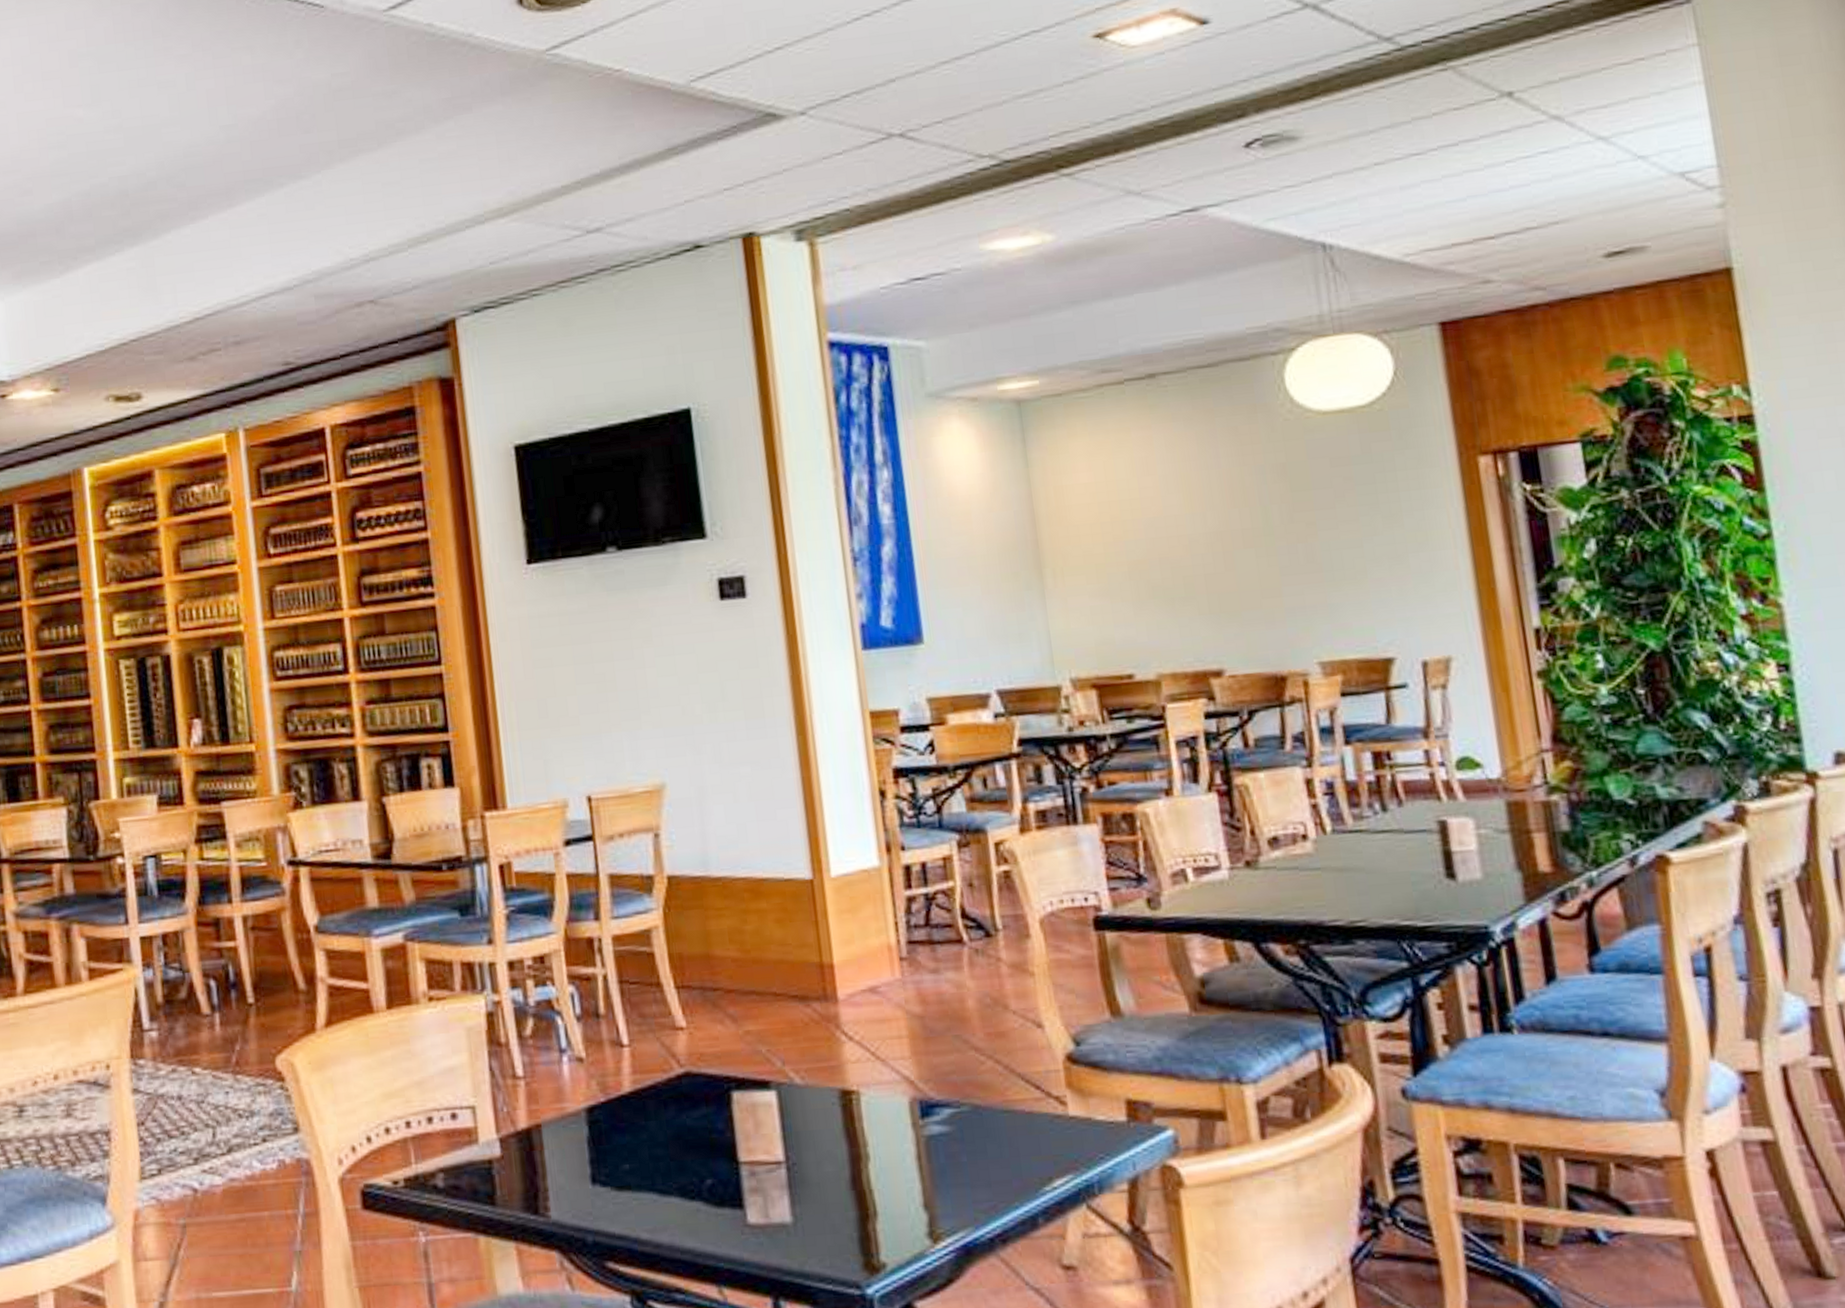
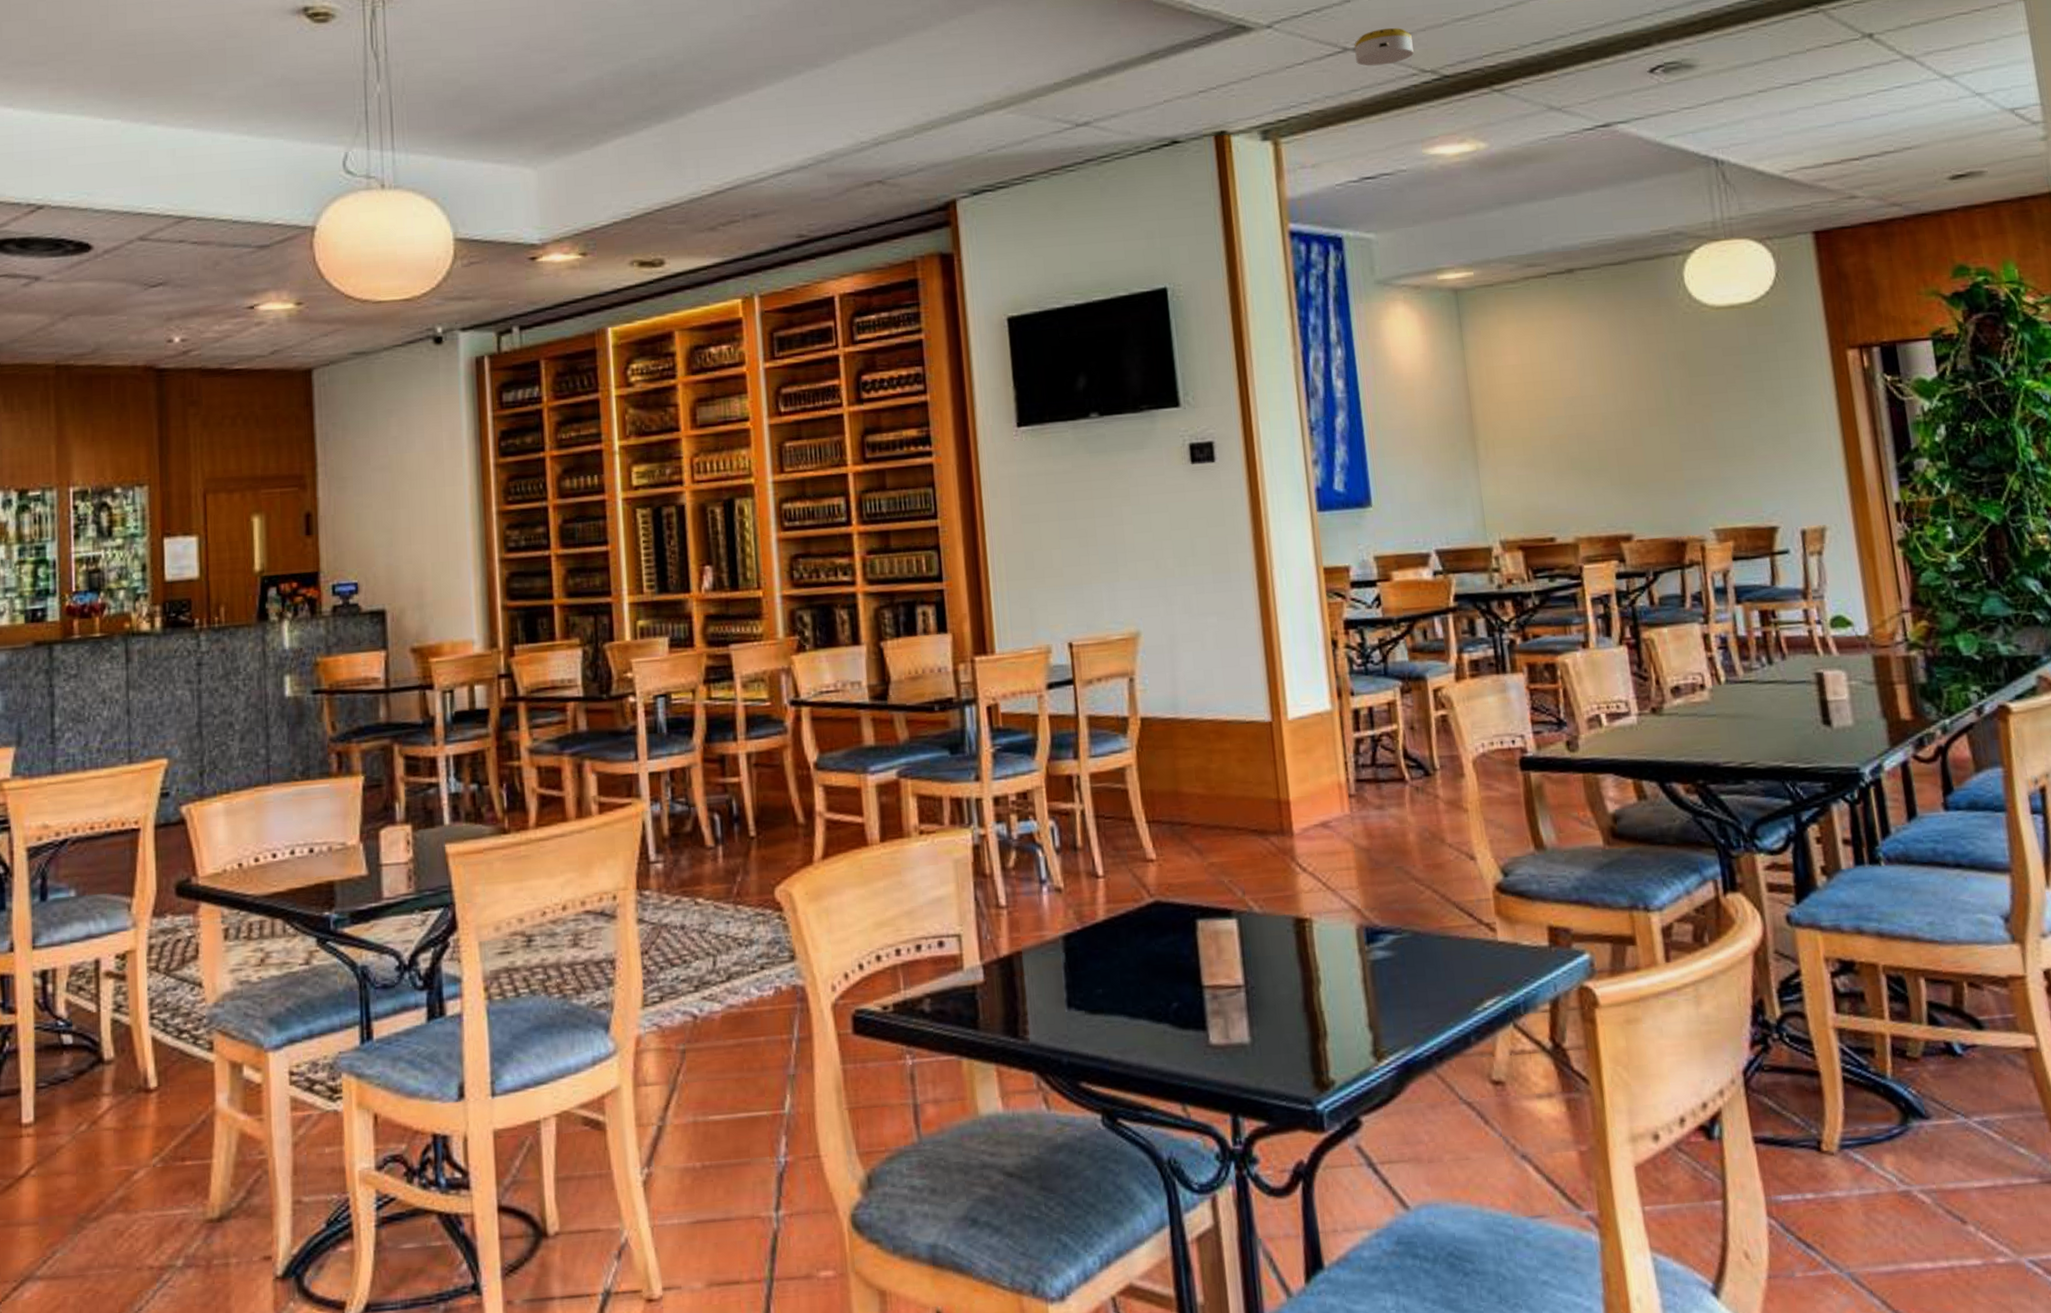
smoke detector: none [900,108,969,154] -> present [1354,27,1414,66]

